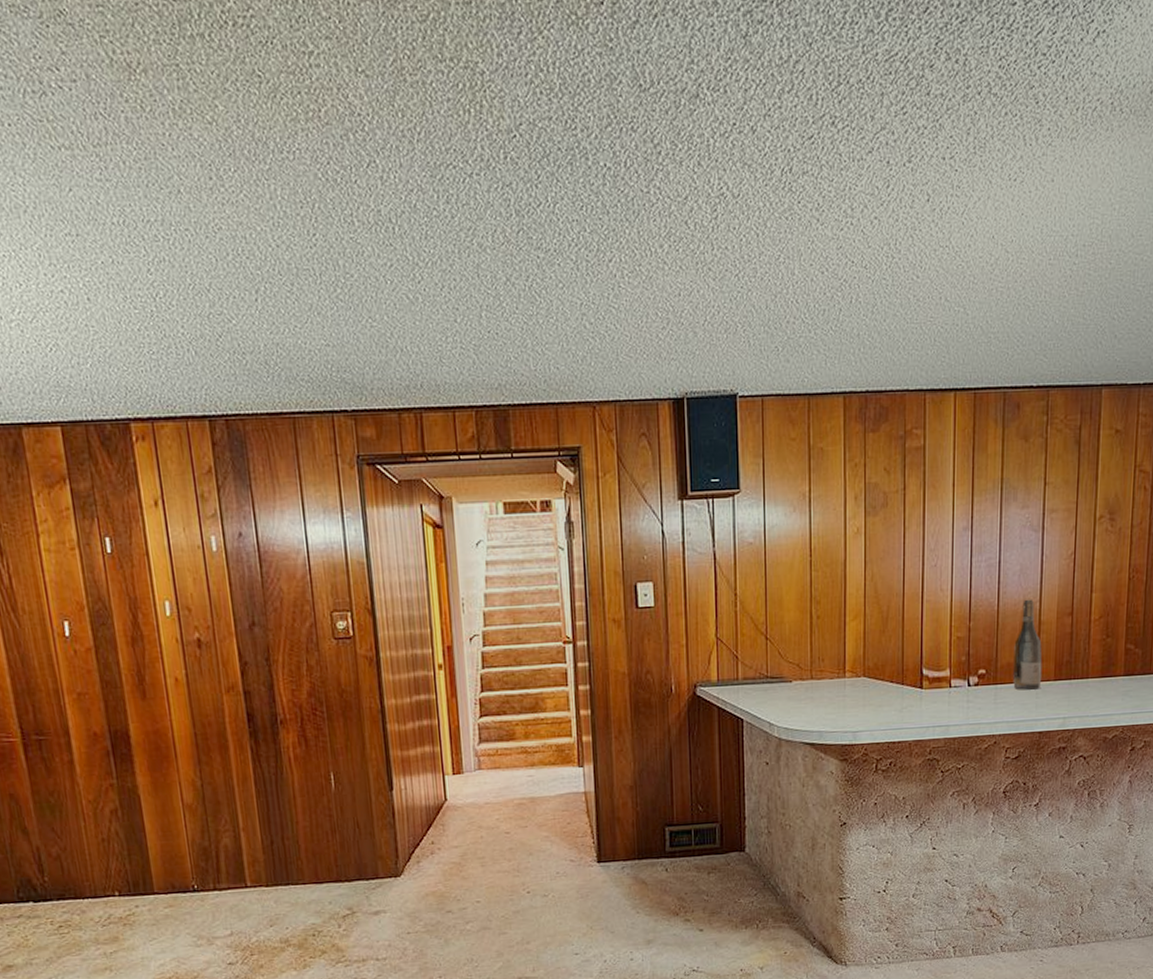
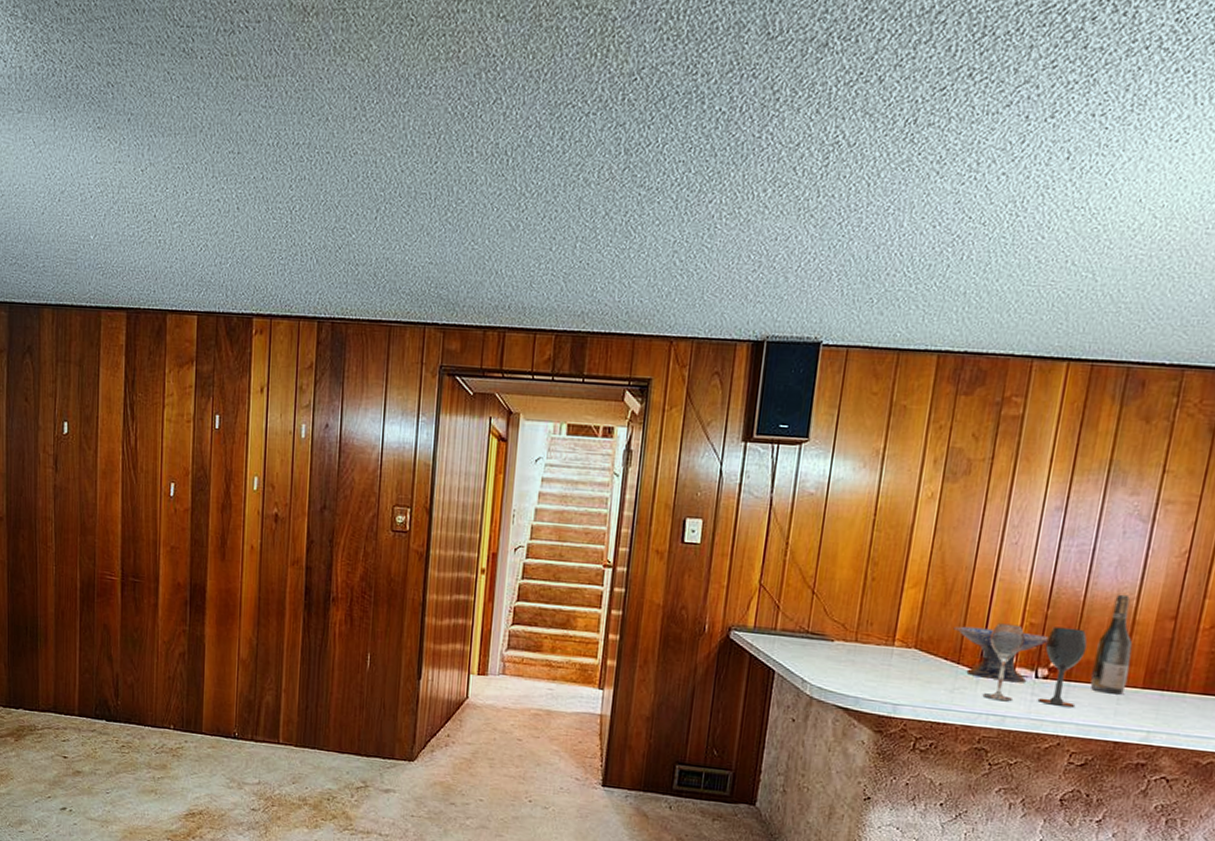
decorative bowl: none [894,646,974,694] -> present [953,626,1049,683]
wineglass: none [926,640,954,713] -> present [982,623,1025,702]
wine glass: none [972,635,1006,709] -> present [1037,626,1088,707]

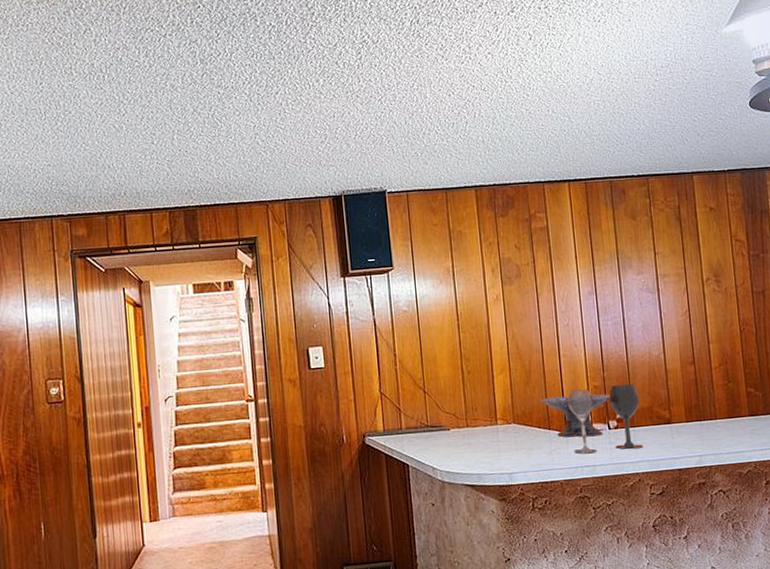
wine bottle: present [1090,594,1133,695] -> none [645,351,675,432]

